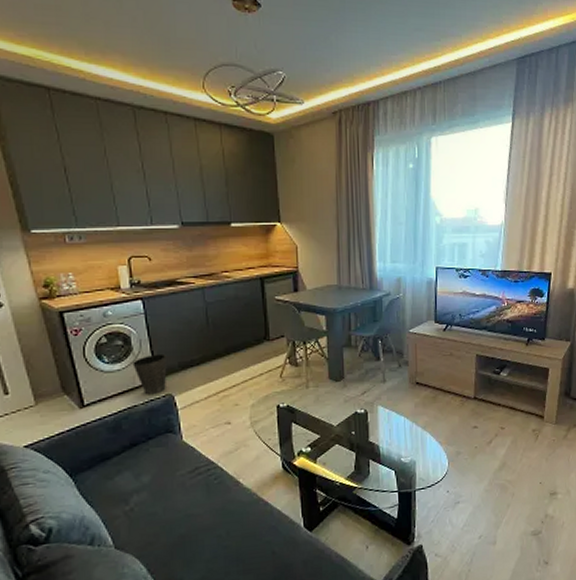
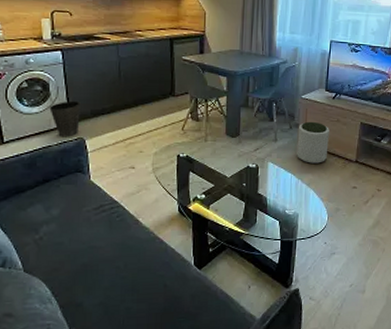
plant pot: none [408,357,443,404] -> present [297,121,329,163]

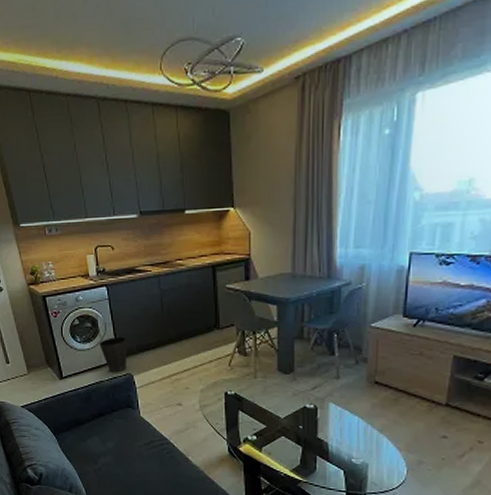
plant pot: present [297,121,329,163] -> none [365,355,409,406]

